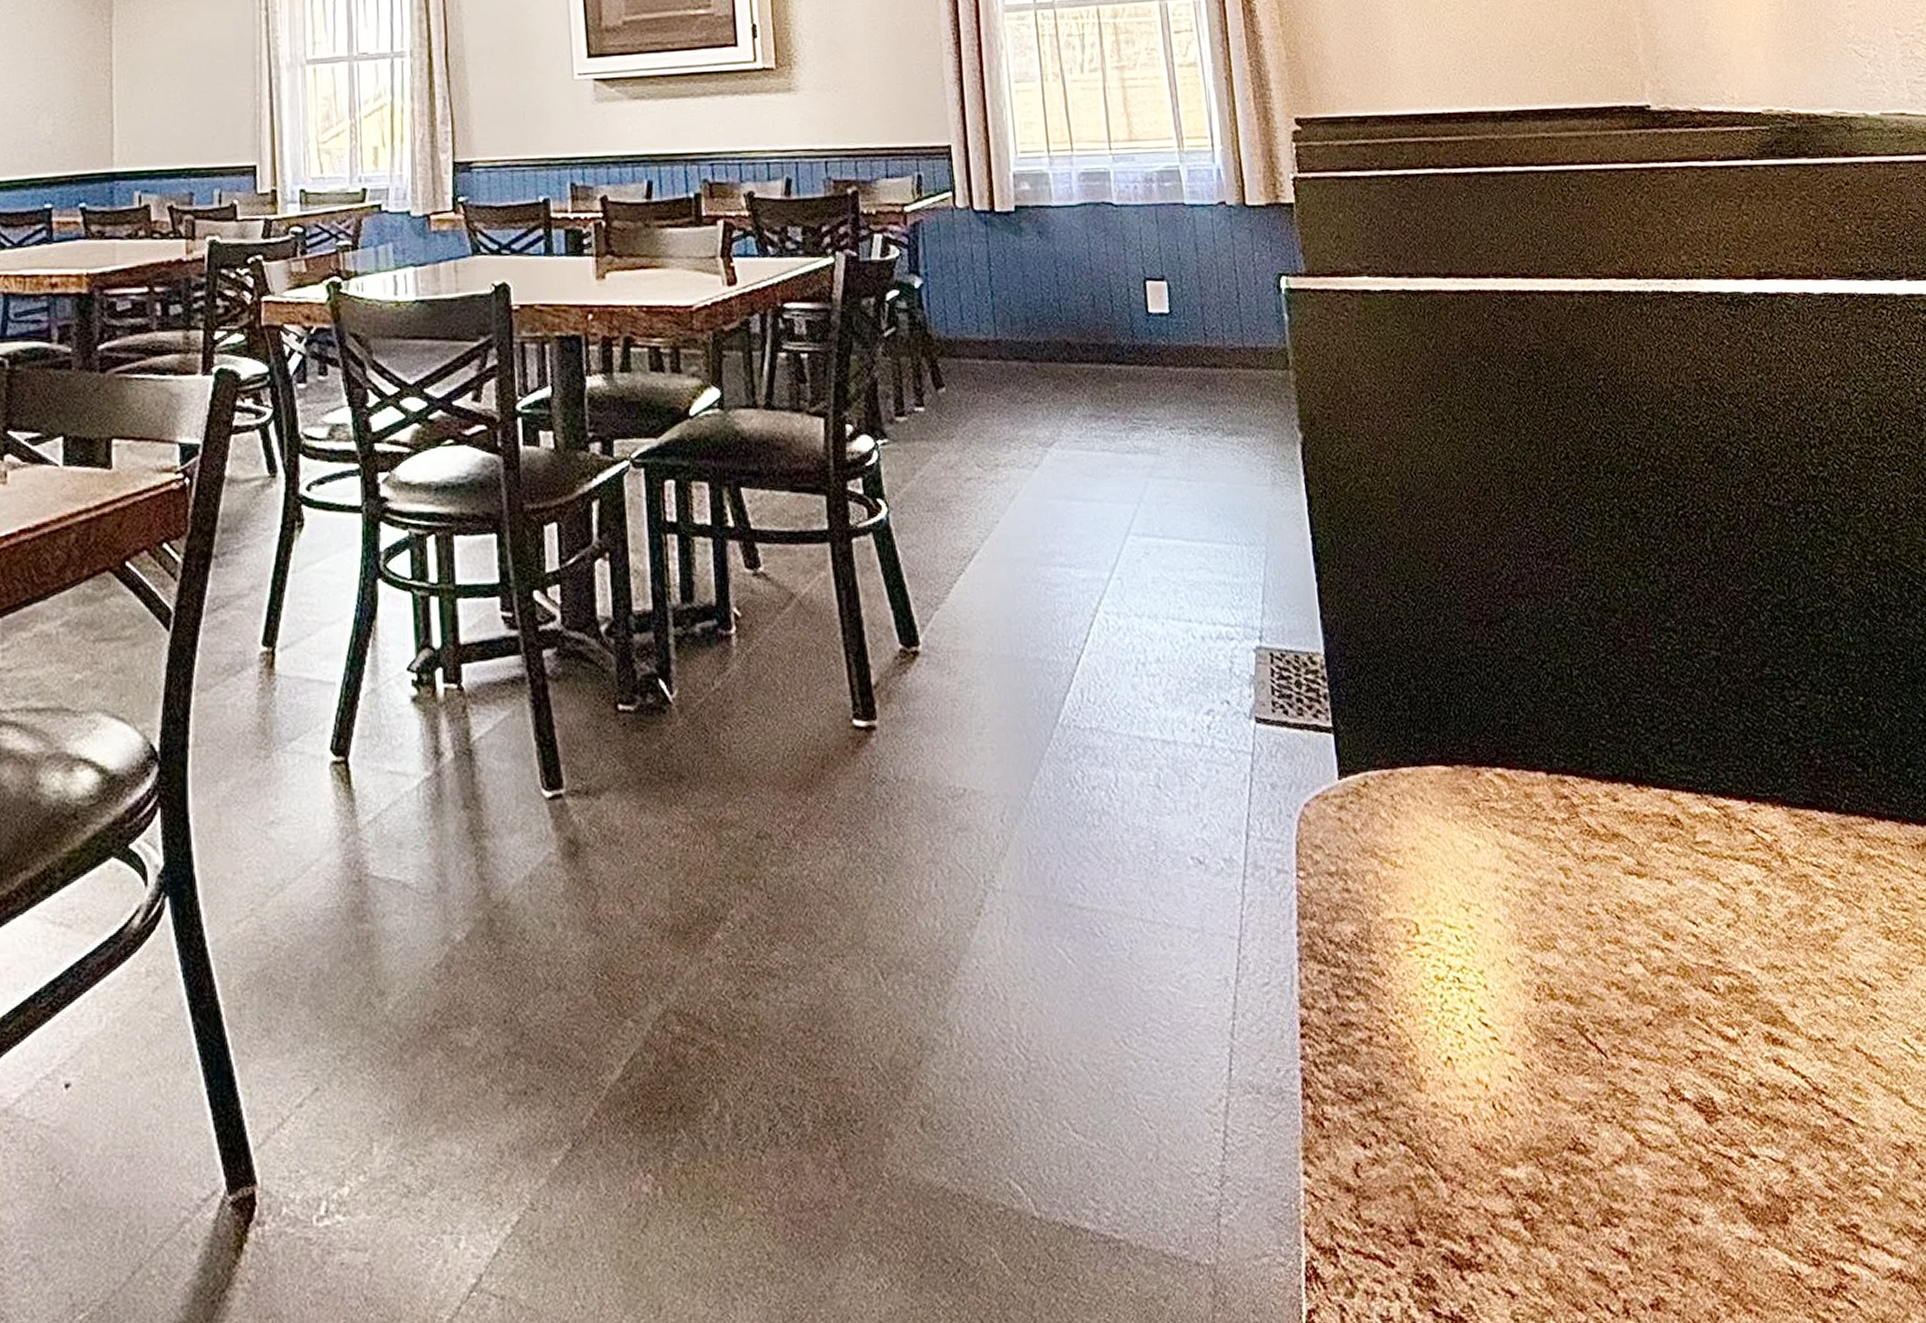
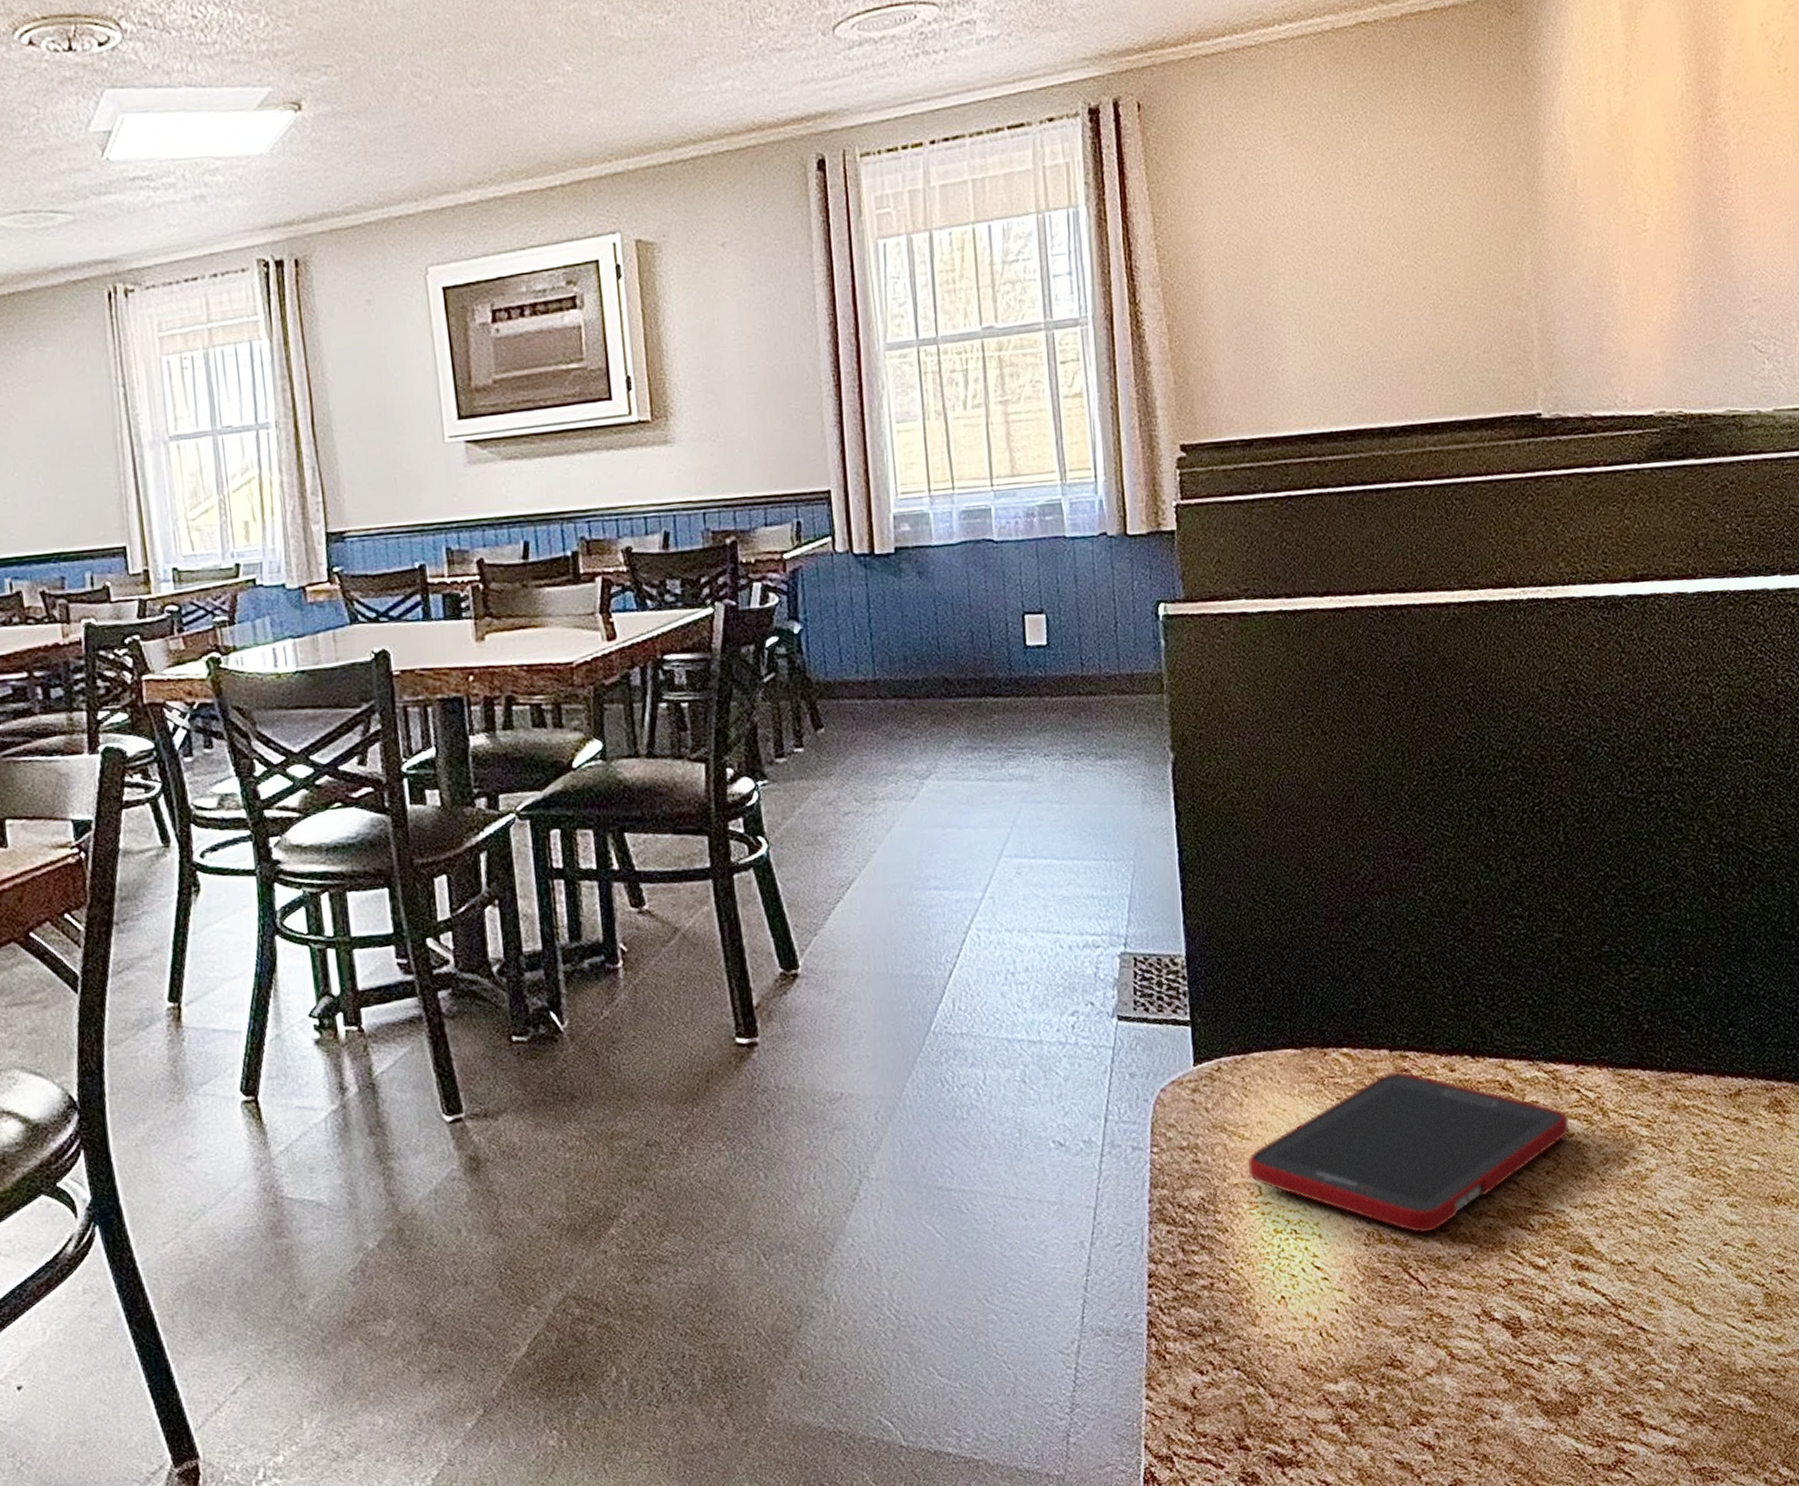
cell phone: none [1401,797,1748,990] -> present [1247,1071,1570,1234]

